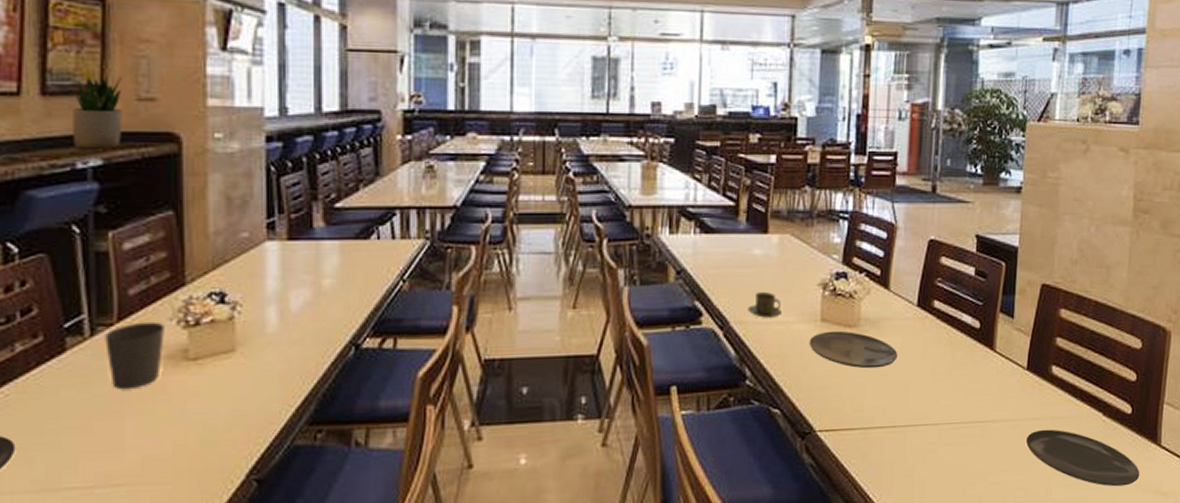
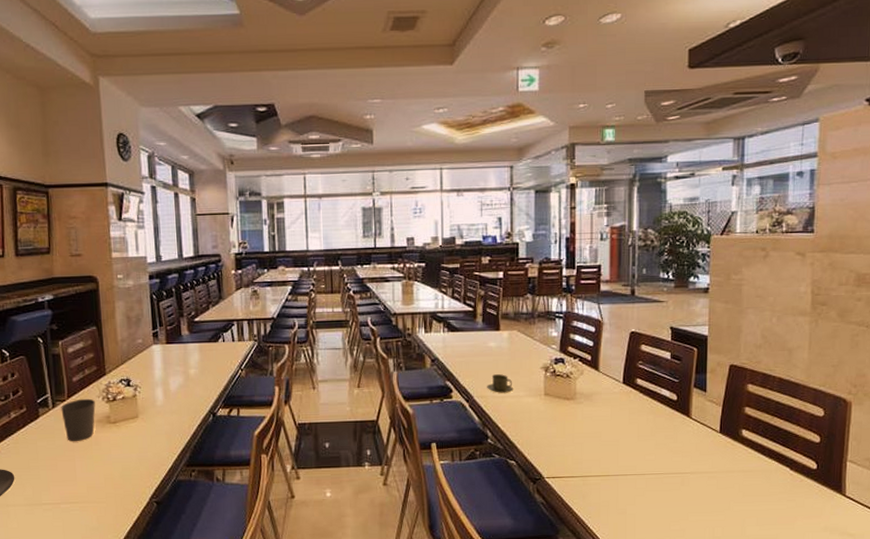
planter: present [71,74,123,149] -> none [33,240,63,289]
plate: present [809,330,898,369] -> none [536,402,608,431]
plate: present [1025,429,1140,487] -> none [721,480,827,528]

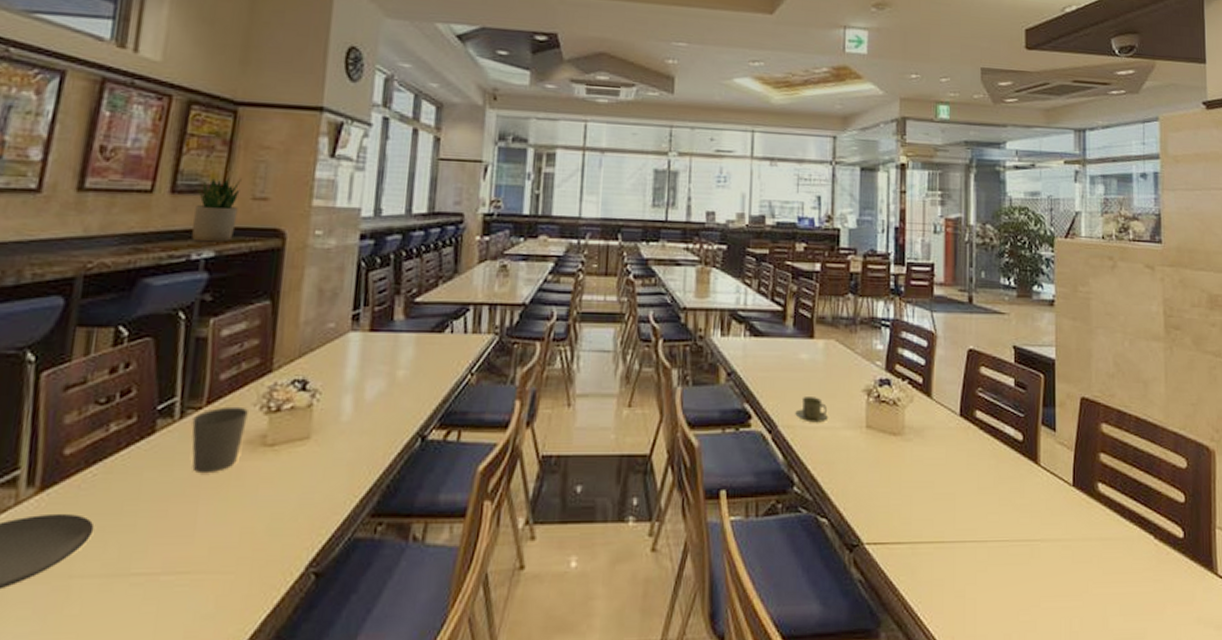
planter: none [33,240,63,289] -> present [191,176,242,243]

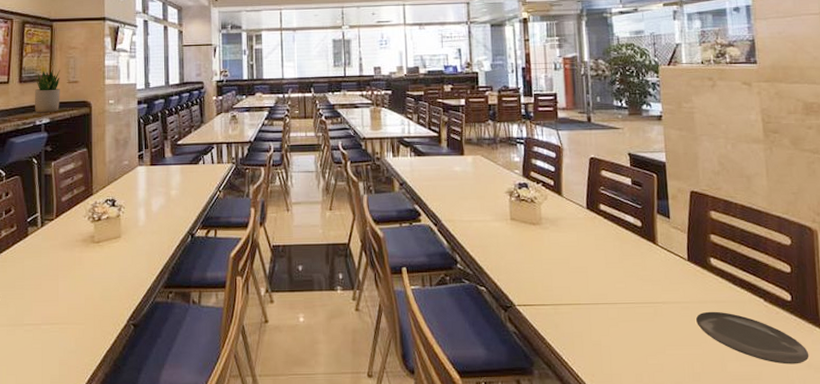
dixie cup: present [191,406,248,474] -> none [49,218,81,262]
cup and saucer: present [795,397,829,423] -> none [454,198,481,217]
plate: none [1077,551,1199,619] -> present [695,311,809,365]

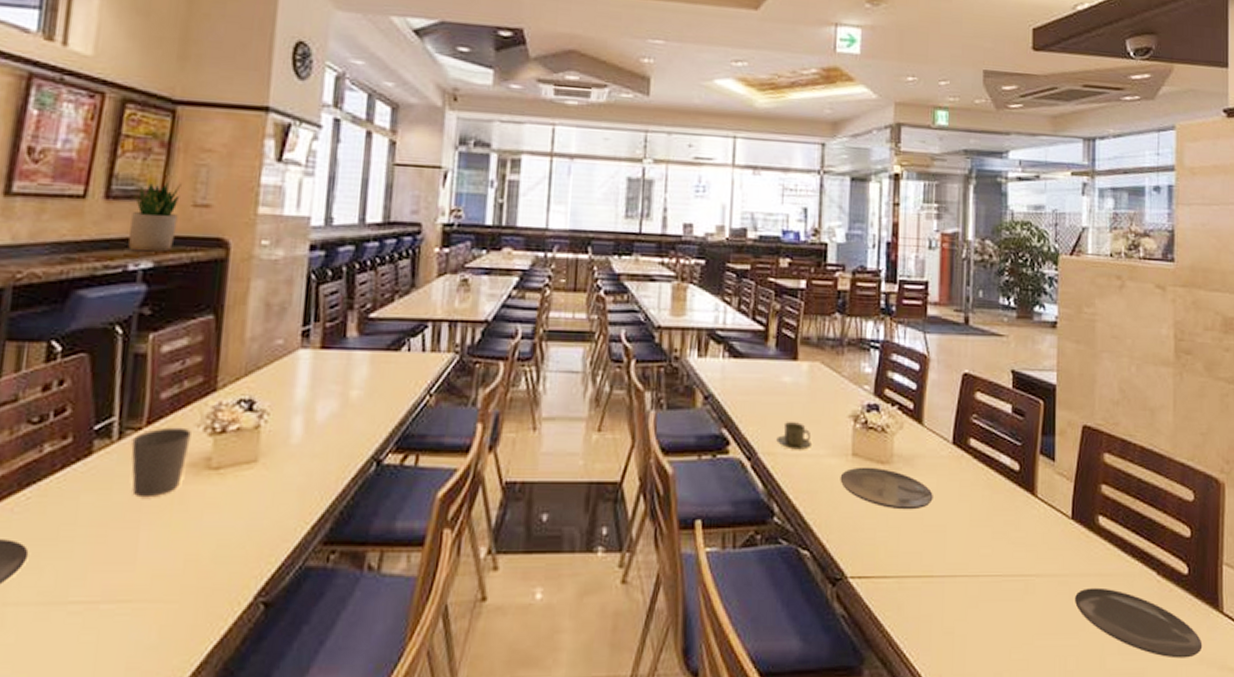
dixie cup: none [49,218,81,262] -> present [131,427,191,498]
cup and saucer: none [454,198,481,217] -> present [776,422,813,450]
plate: none [503,227,575,257] -> present [840,467,933,510]

